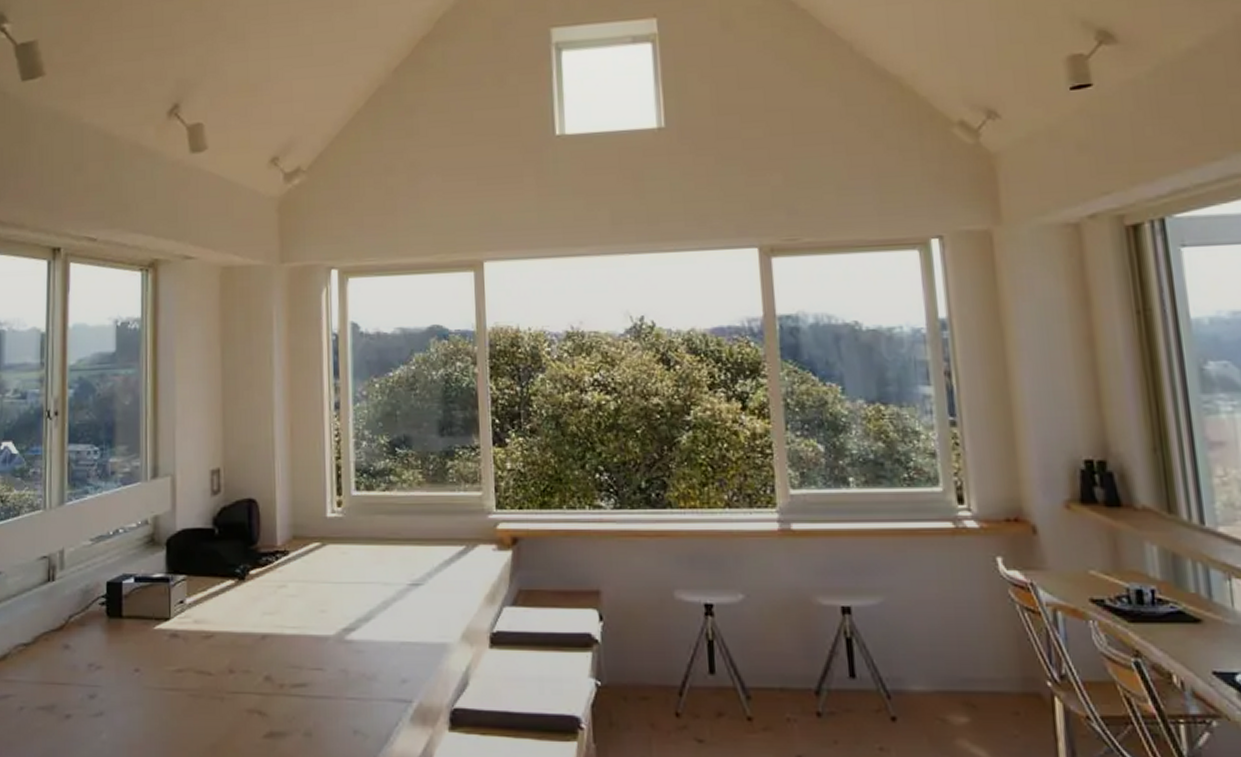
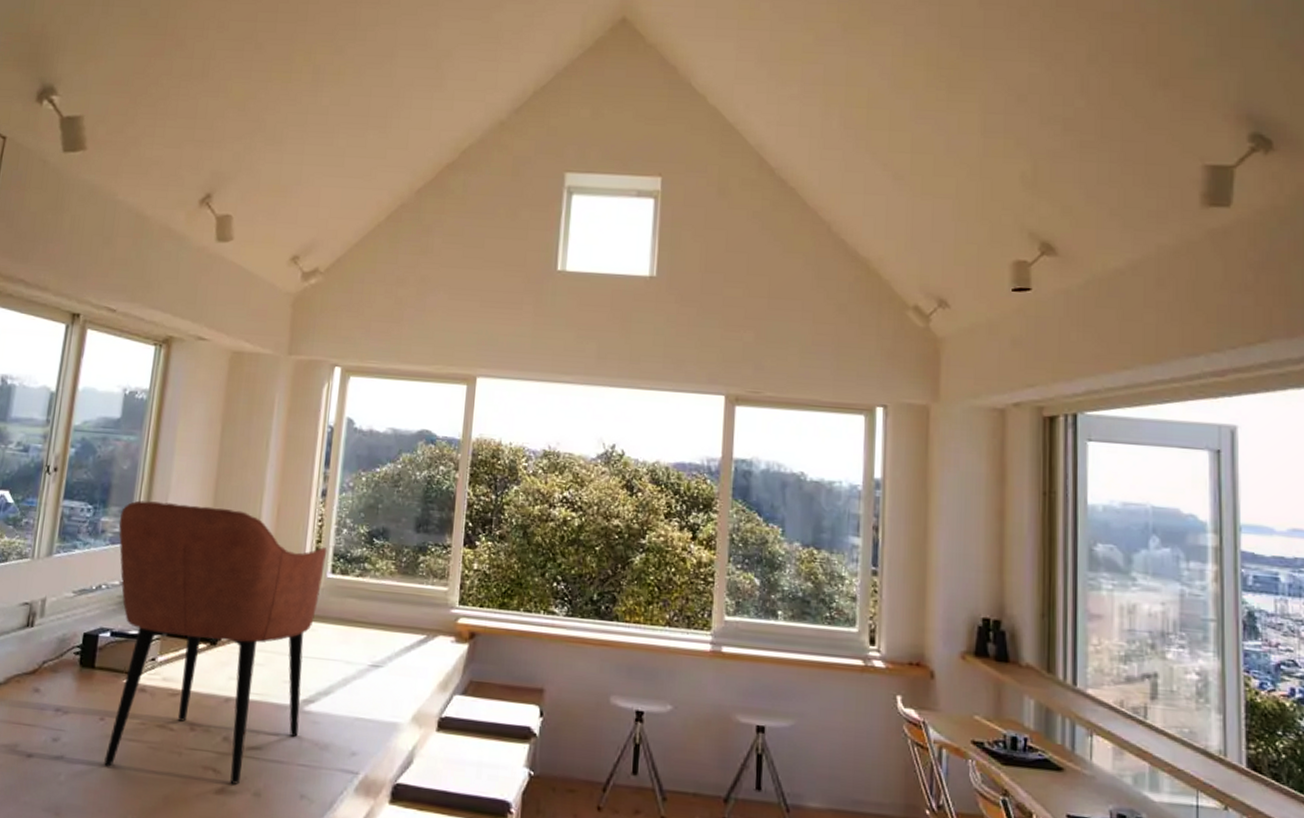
armchair: none [128,434,349,726] -> present [104,500,327,785]

